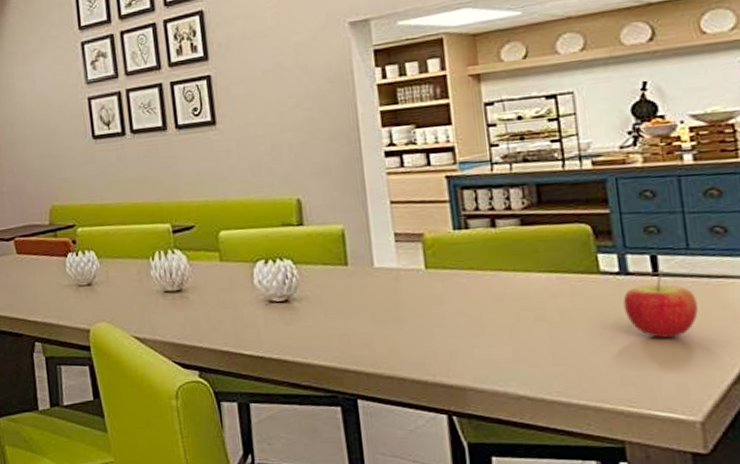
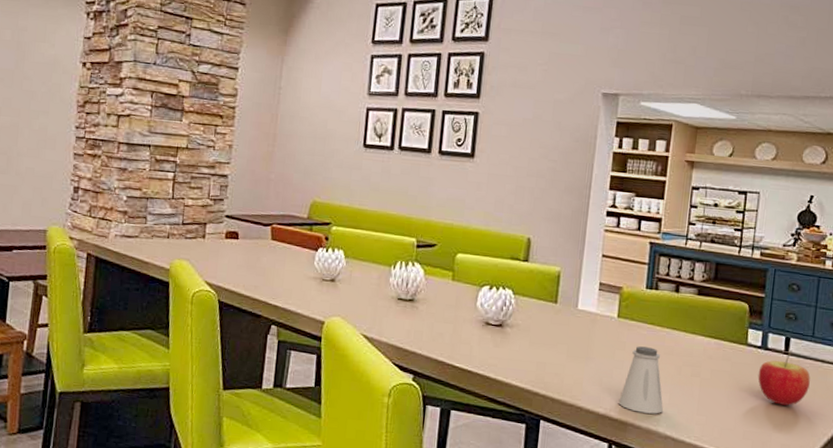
saltshaker: none [449,296,508,374] -> present [618,346,663,414]

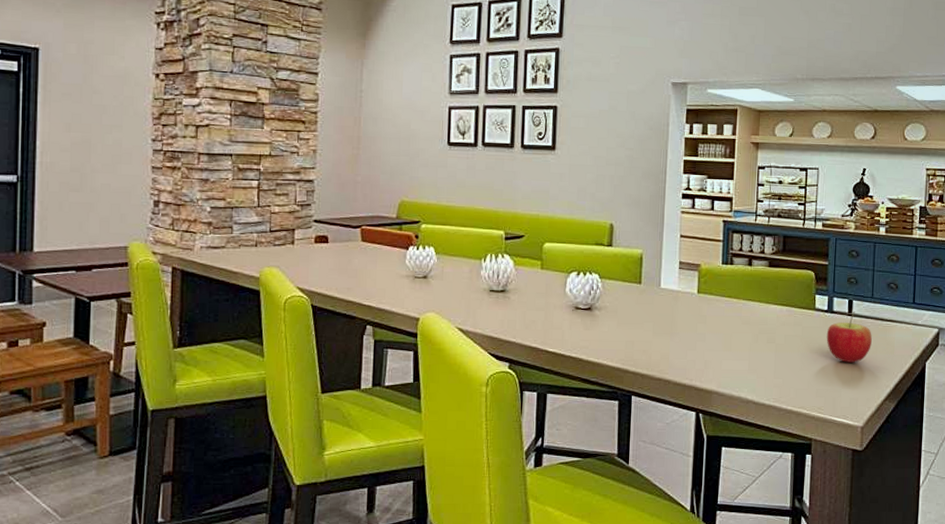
saltshaker: present [618,346,663,414] -> none [703,319,744,381]

